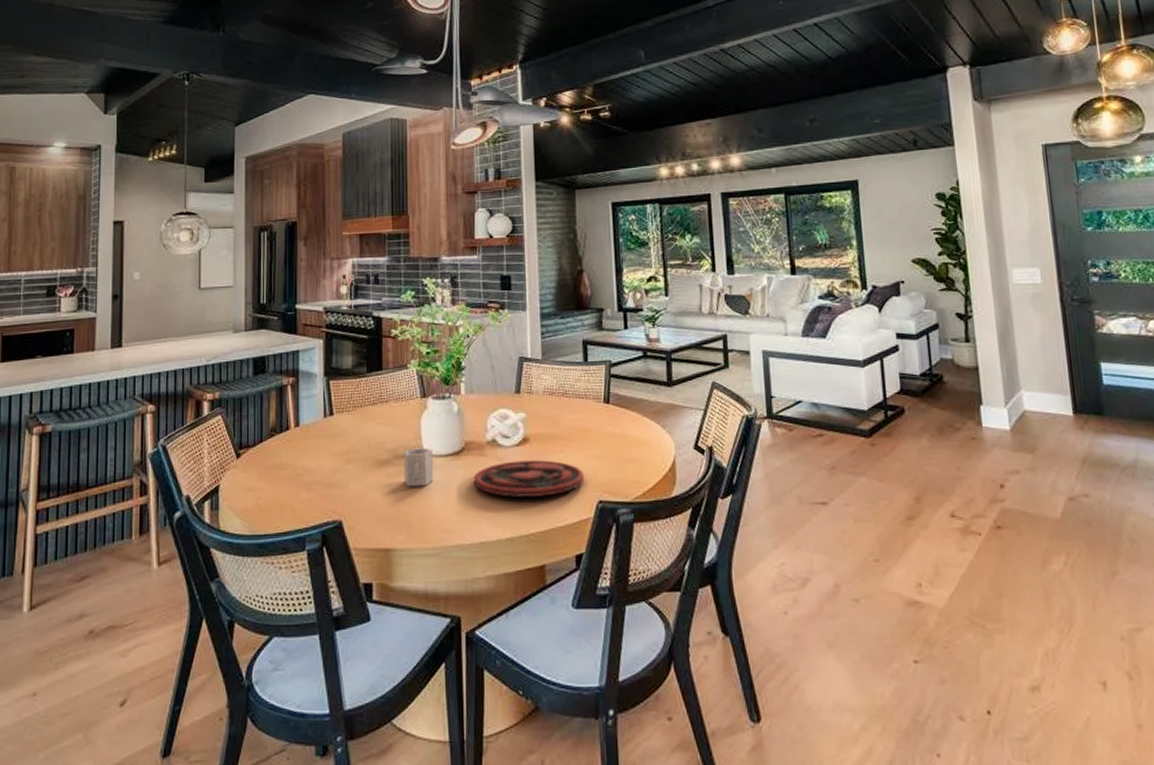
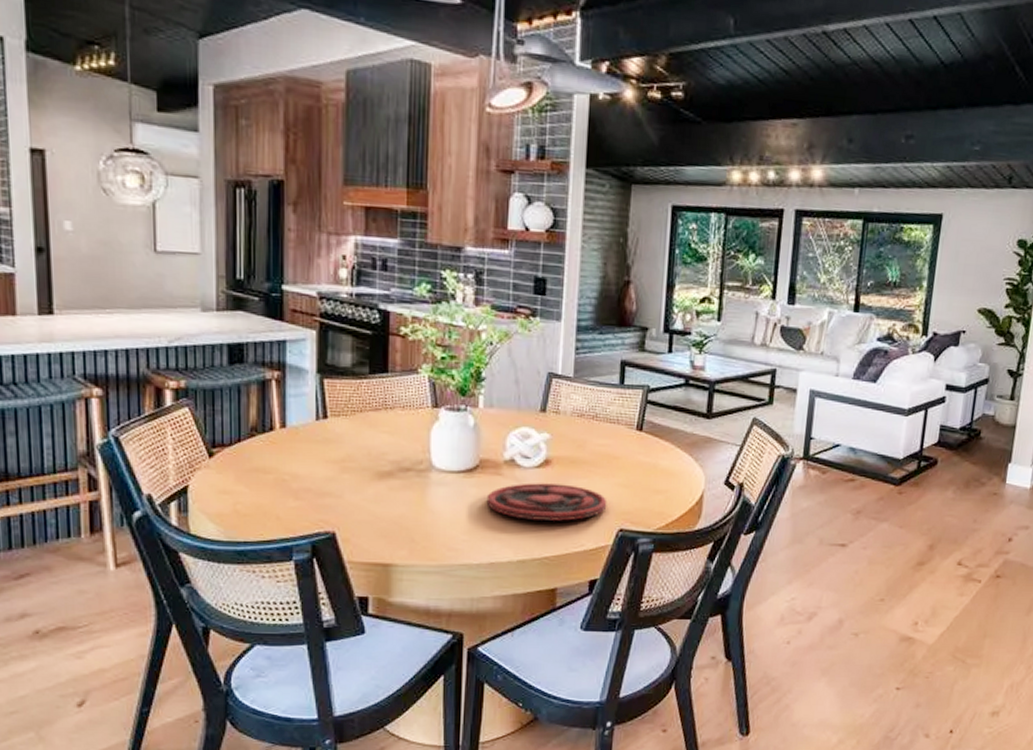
cup: present [403,448,434,487] -> none [408,461,443,503]

